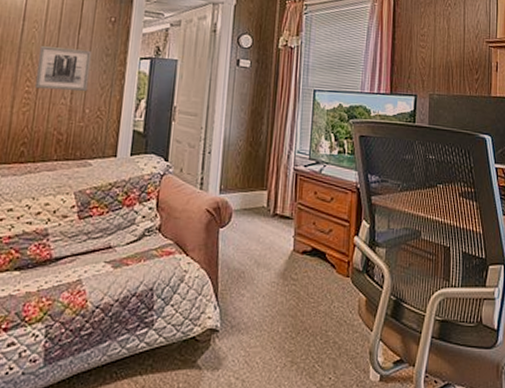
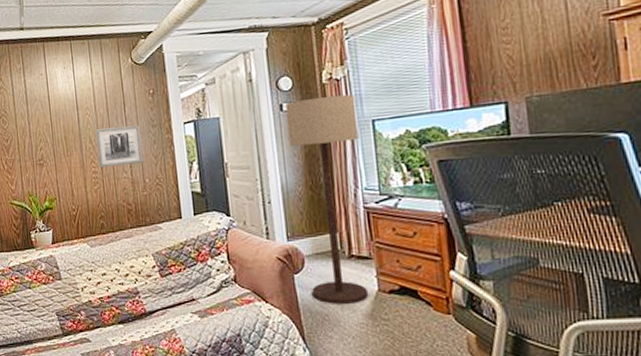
floor lamp: none [233,59,303,262] -> present [285,94,369,304]

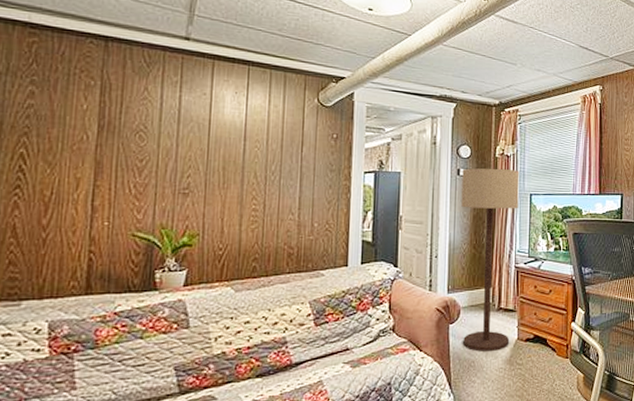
wall art: present [95,125,144,168] -> none [261,165,317,207]

